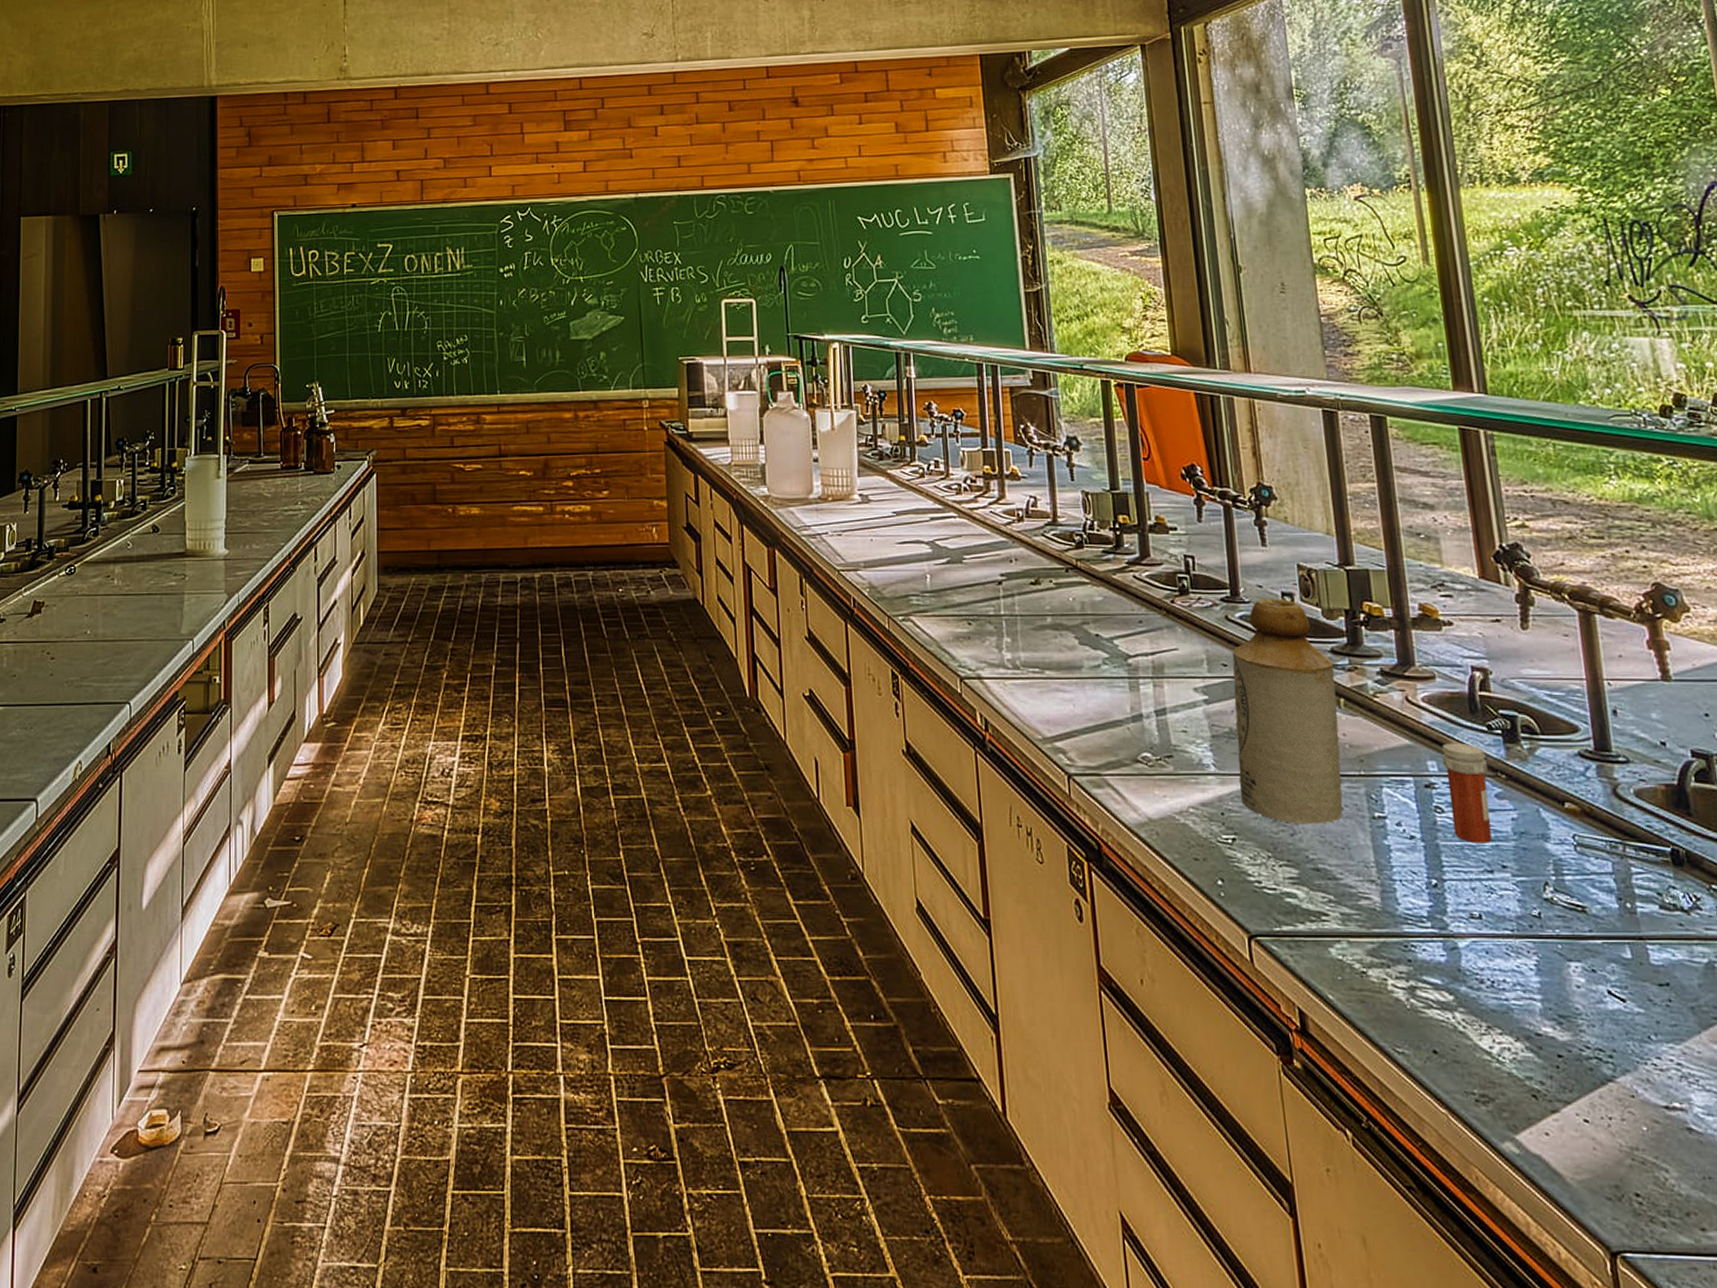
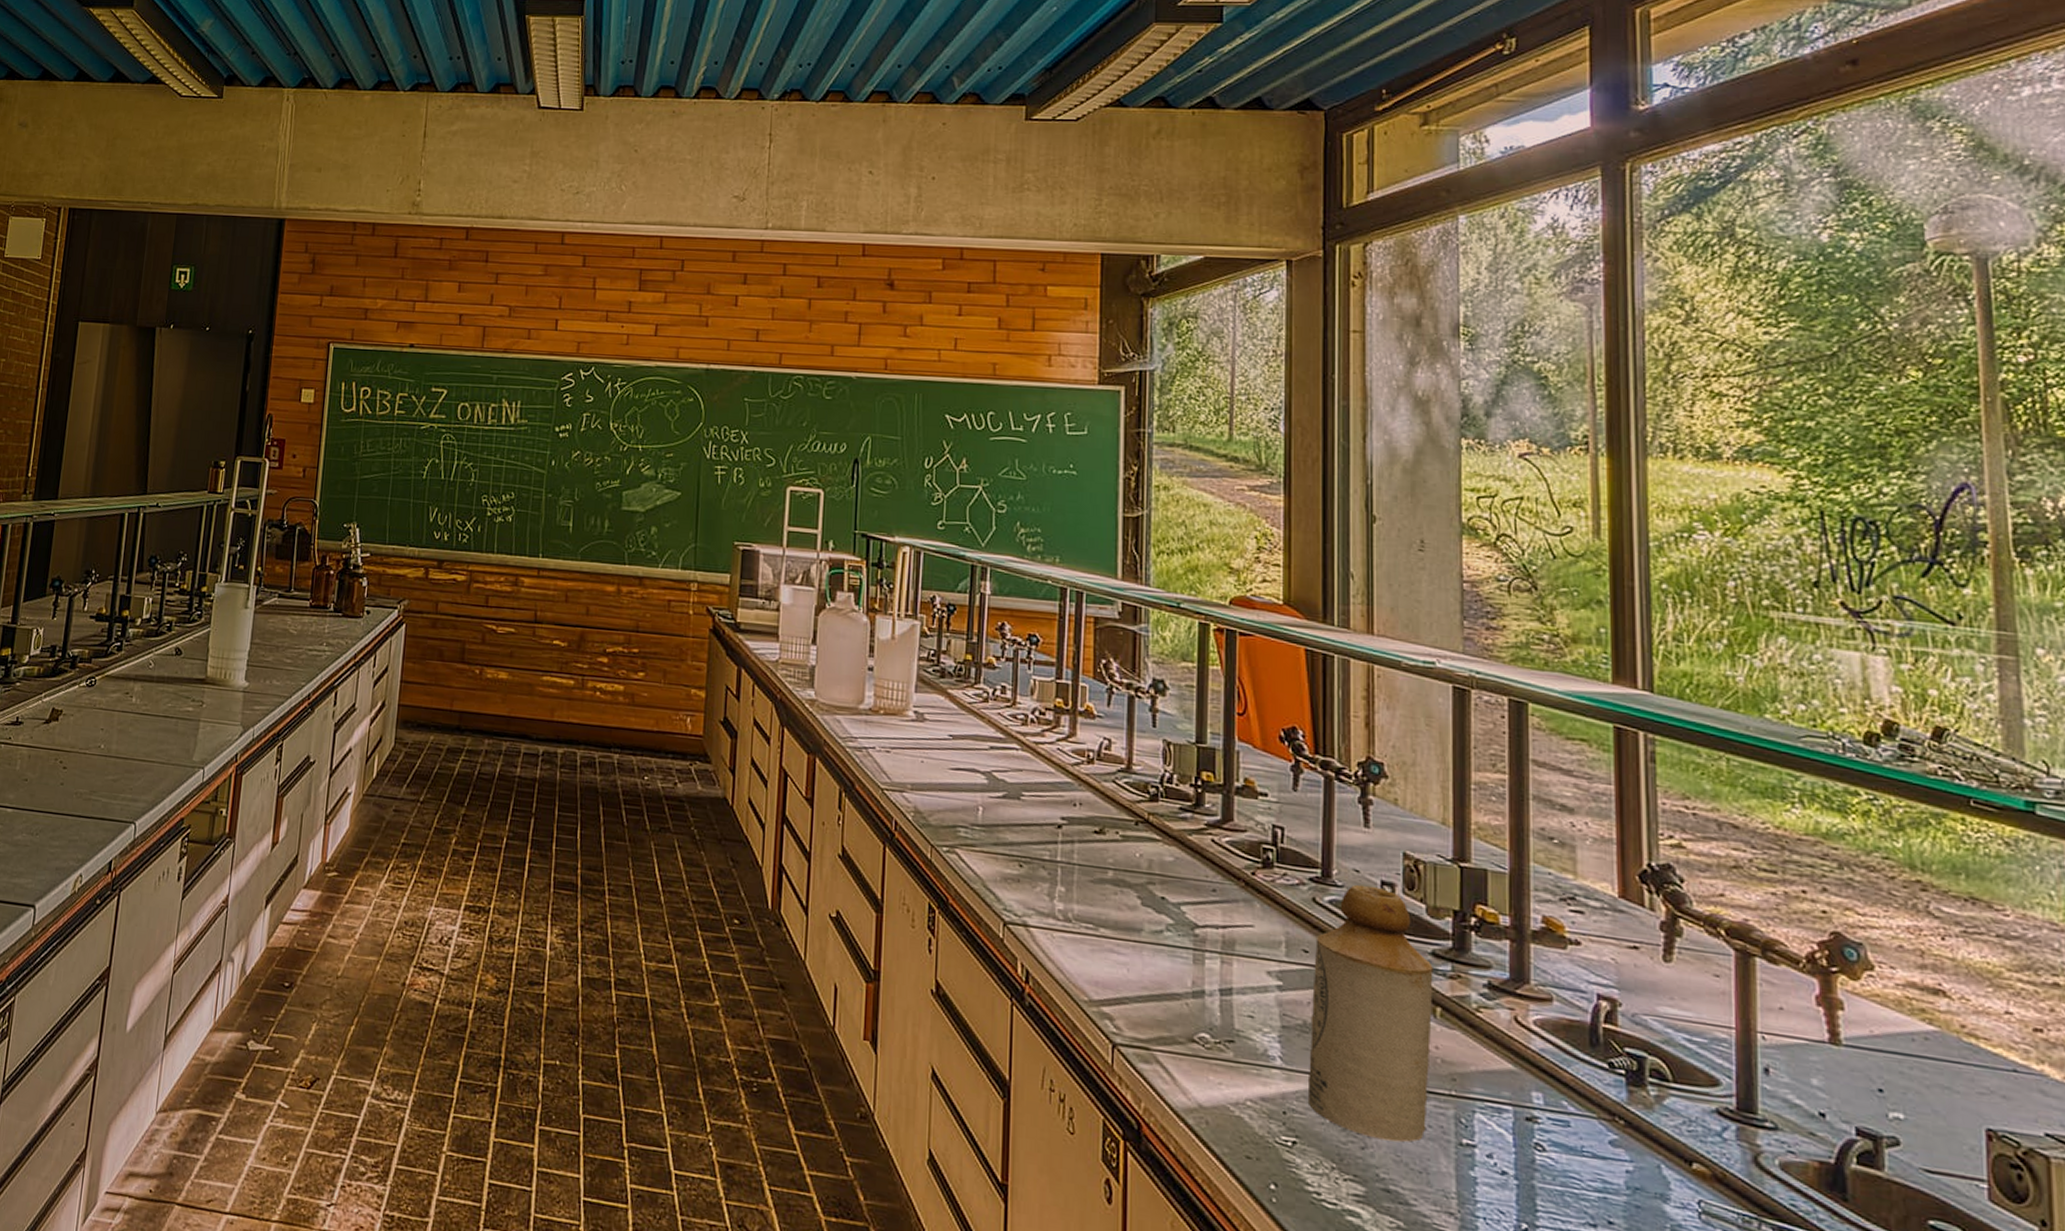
medicine: present [1441,742,1492,844] -> none [1550,1075,1605,1194]

